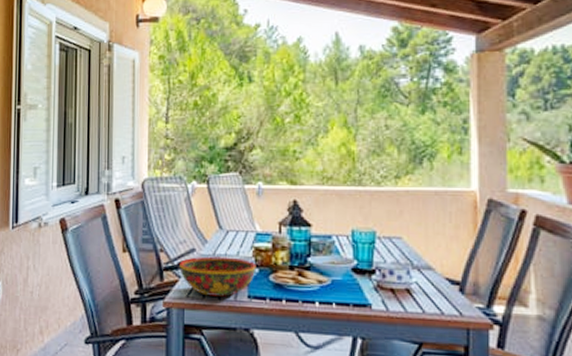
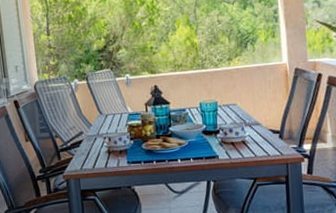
bowl: present [179,256,256,297] -> none [72,134,132,166]

